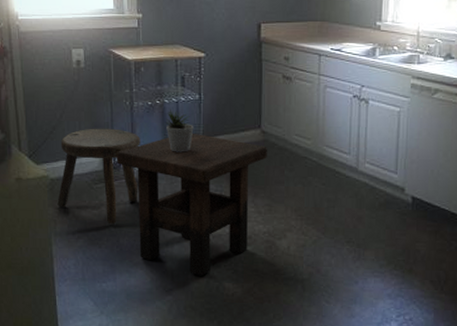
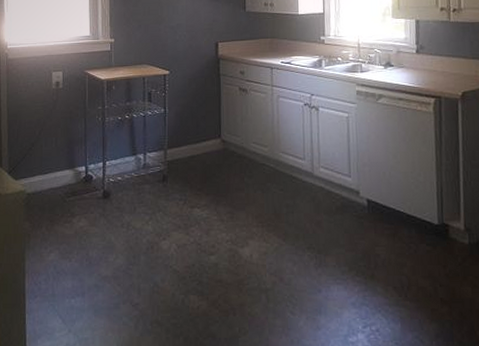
stool: present [57,128,140,225] -> none [32,143,111,237]
side table: present [116,132,267,276] -> none [88,144,227,288]
potted plant: present [165,109,194,153] -> none [133,123,160,164]

